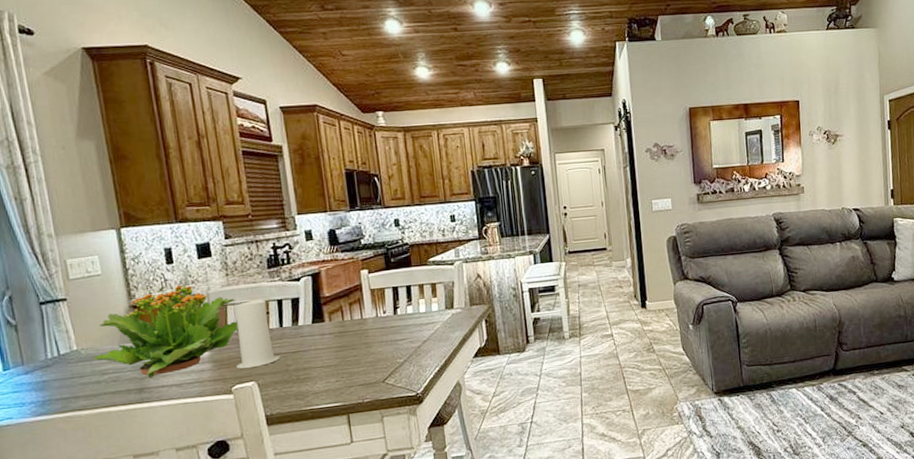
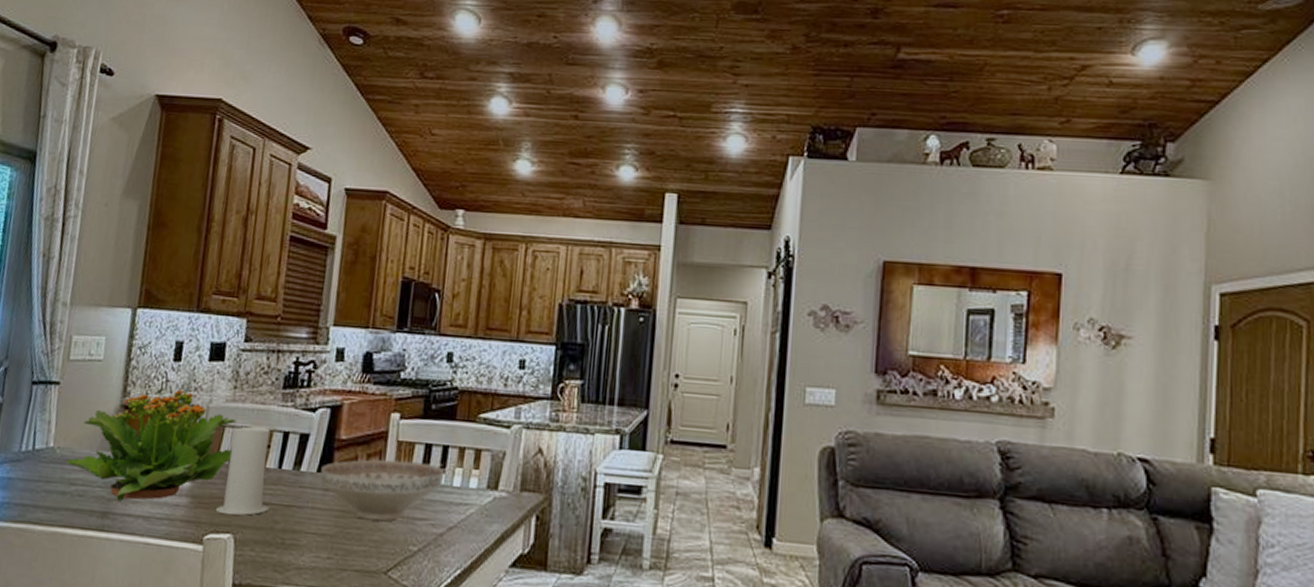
decorative bowl: none [315,300,412,349] -> present [320,459,445,522]

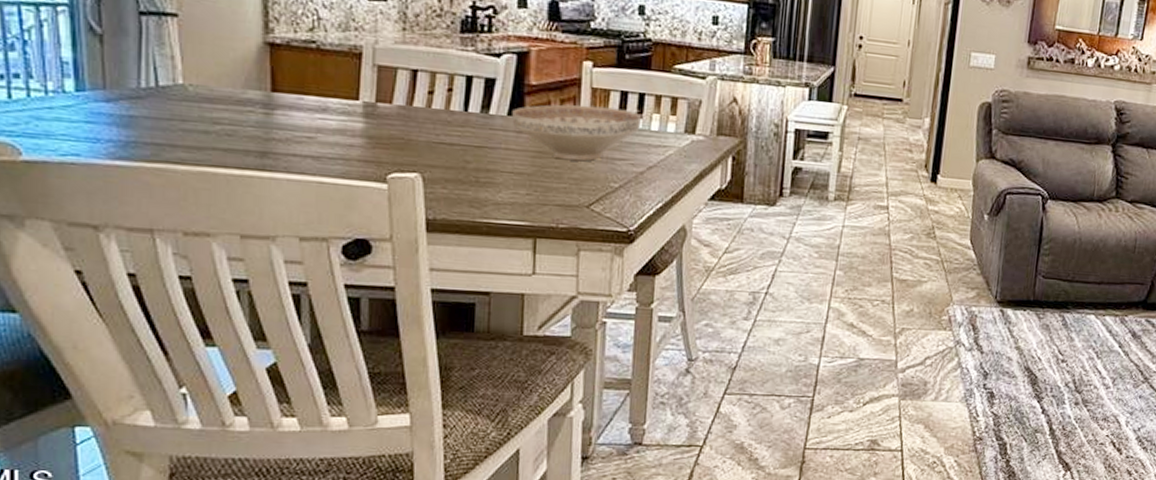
potted flower: present [66,389,236,502] -> none [204,28,410,142]
candle: present [215,425,270,516] -> none [397,68,458,156]

